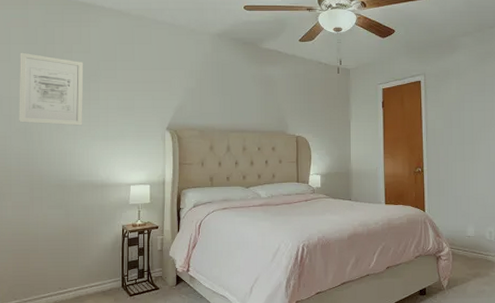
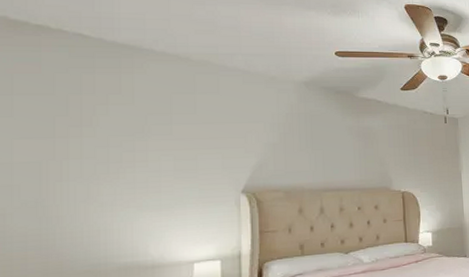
wall art: present [19,52,84,126] -> none [26,105,125,195]

